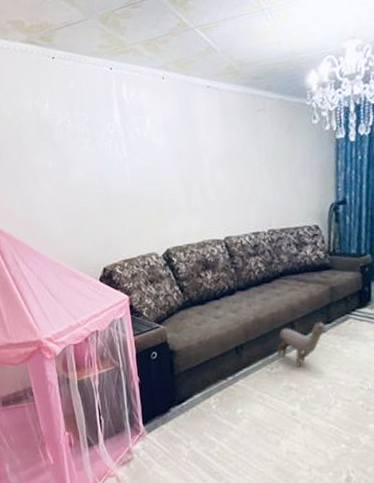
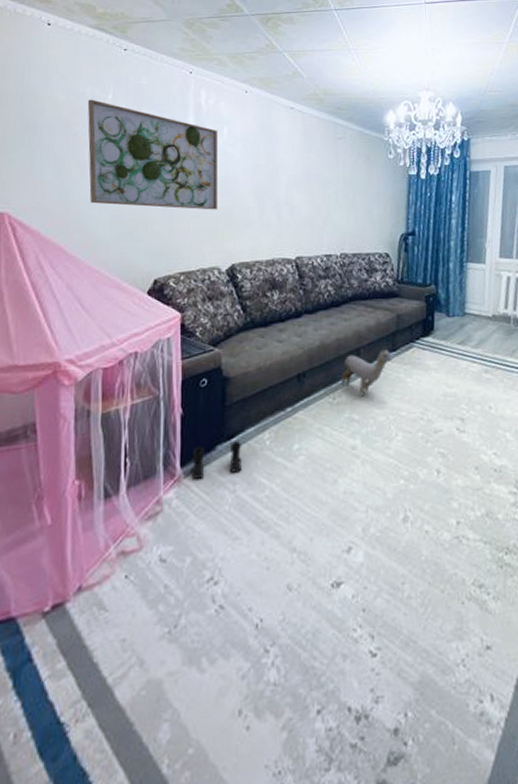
wall art: none [30,110,149,206] -> present [87,99,217,210]
boots: none [151,405,194,435] -> present [190,441,243,479]

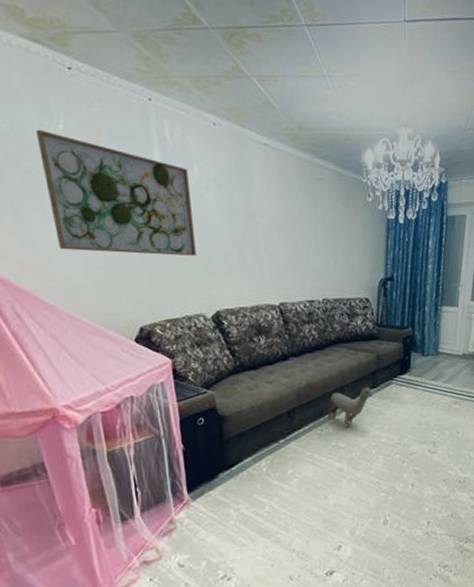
boots: present [190,441,243,479] -> none [196,469,244,502]

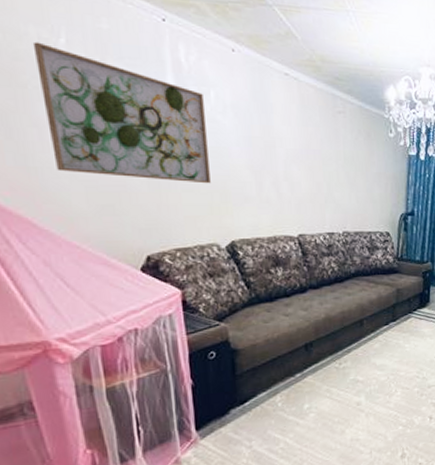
plush toy: present [327,384,373,427] -> none [346,318,392,361]

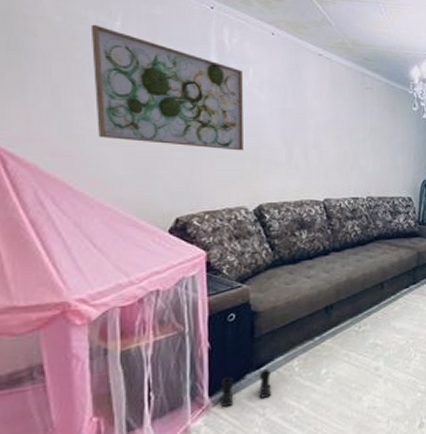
boots: none [205,405,257,440] -> present [218,369,272,407]

